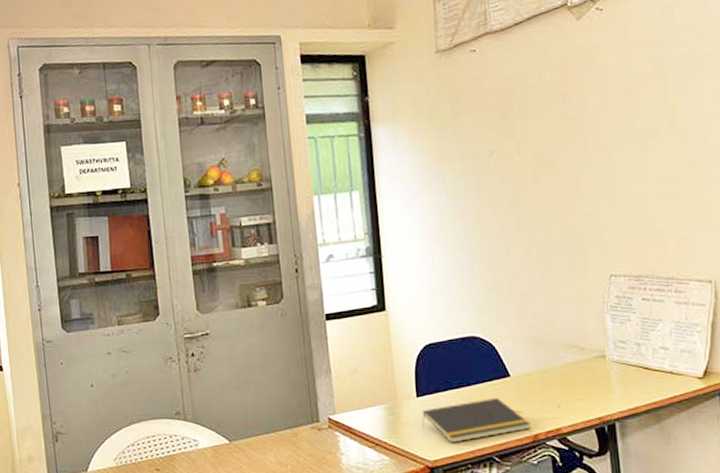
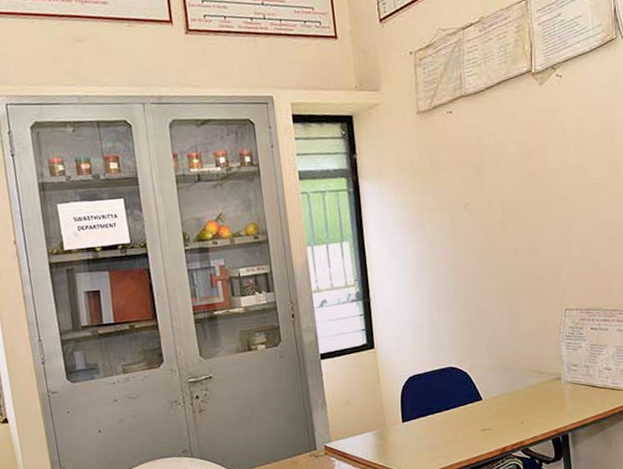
notepad: present [422,397,531,443] -> none [407,418,500,460]

